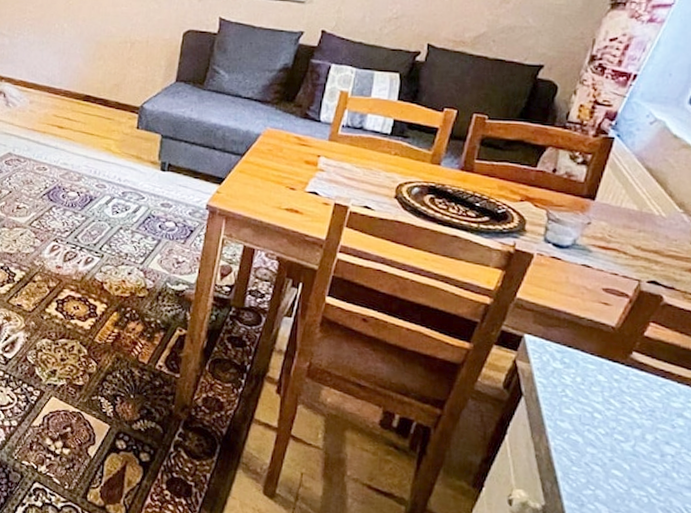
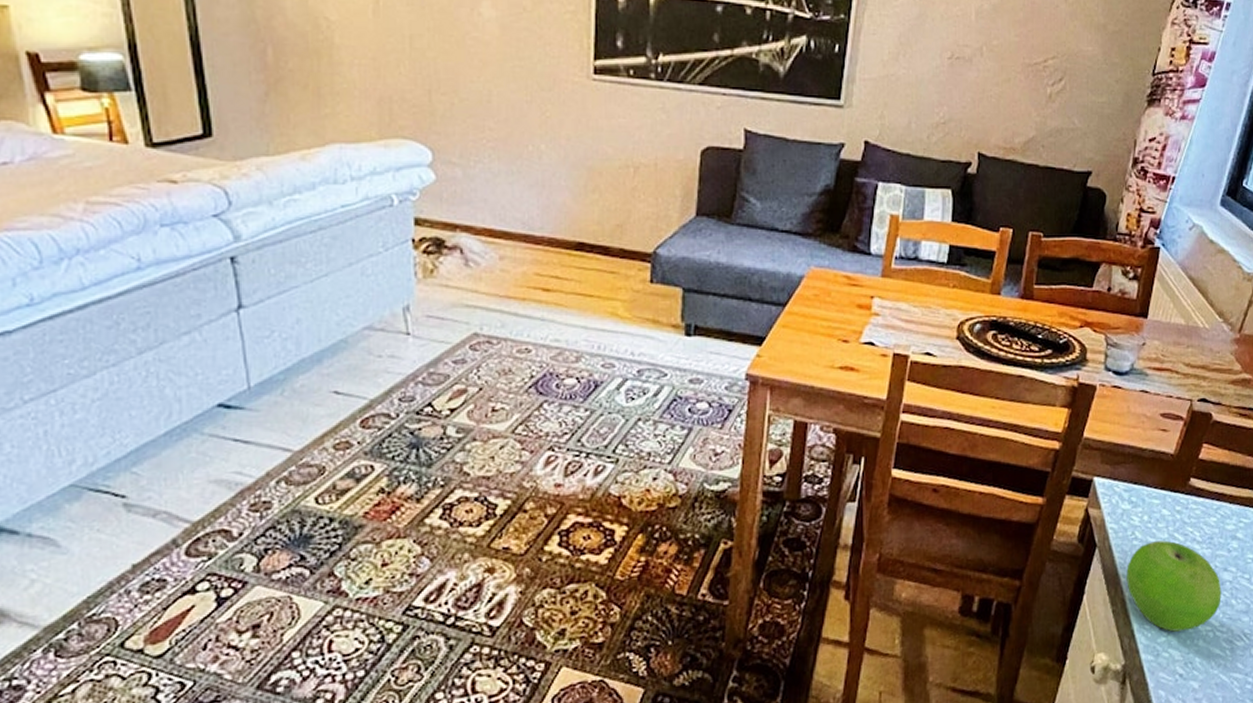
fruit: none [553,402,661,491] -> present [1126,540,1221,632]

